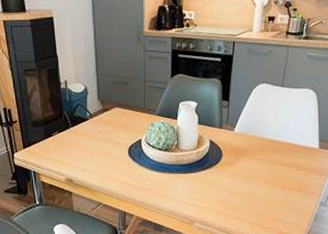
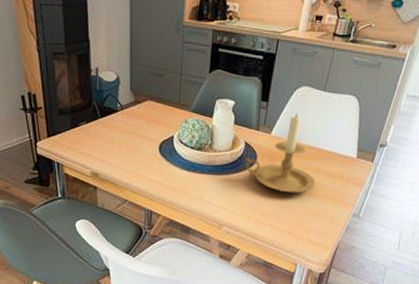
candle holder: none [212,109,281,186] -> present [245,113,315,193]

